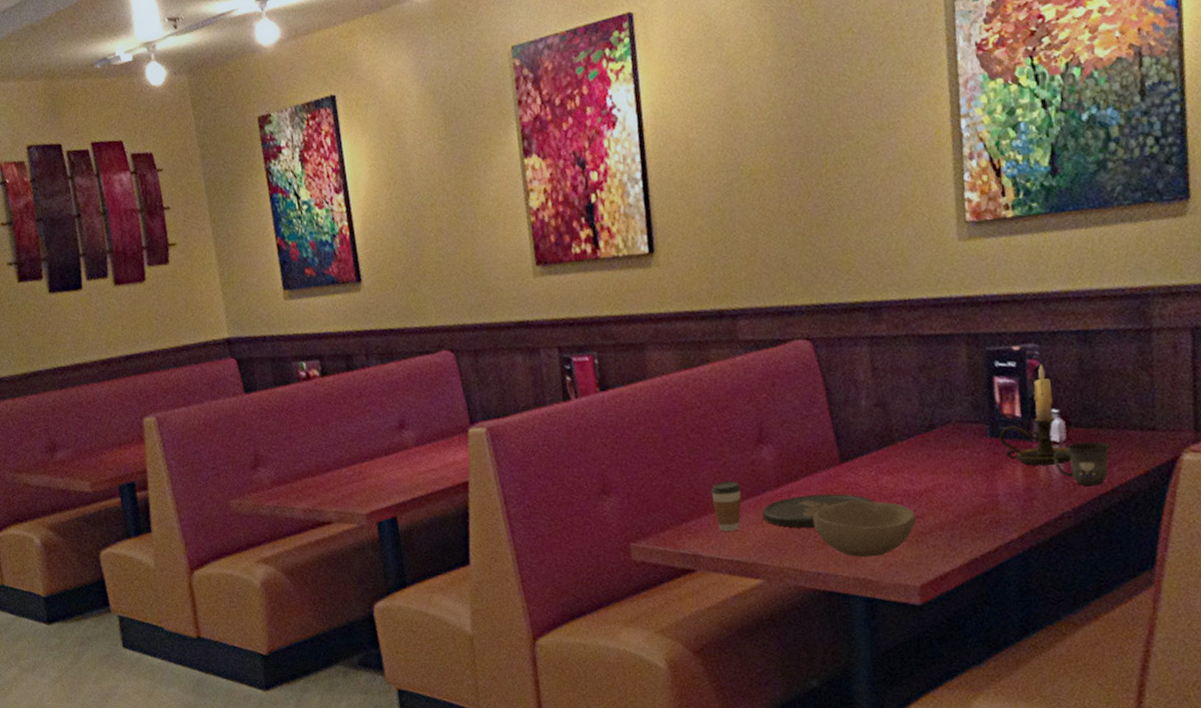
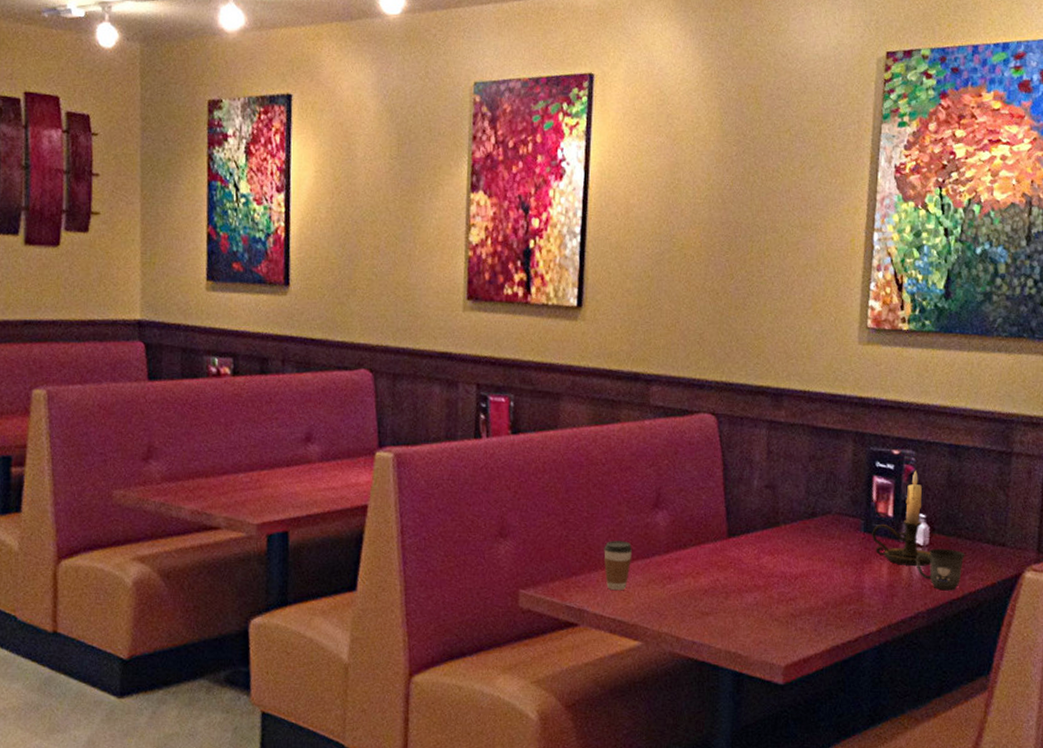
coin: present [762,493,876,529] -> none [649,564,754,597]
bowl: present [813,499,916,558] -> none [695,575,789,633]

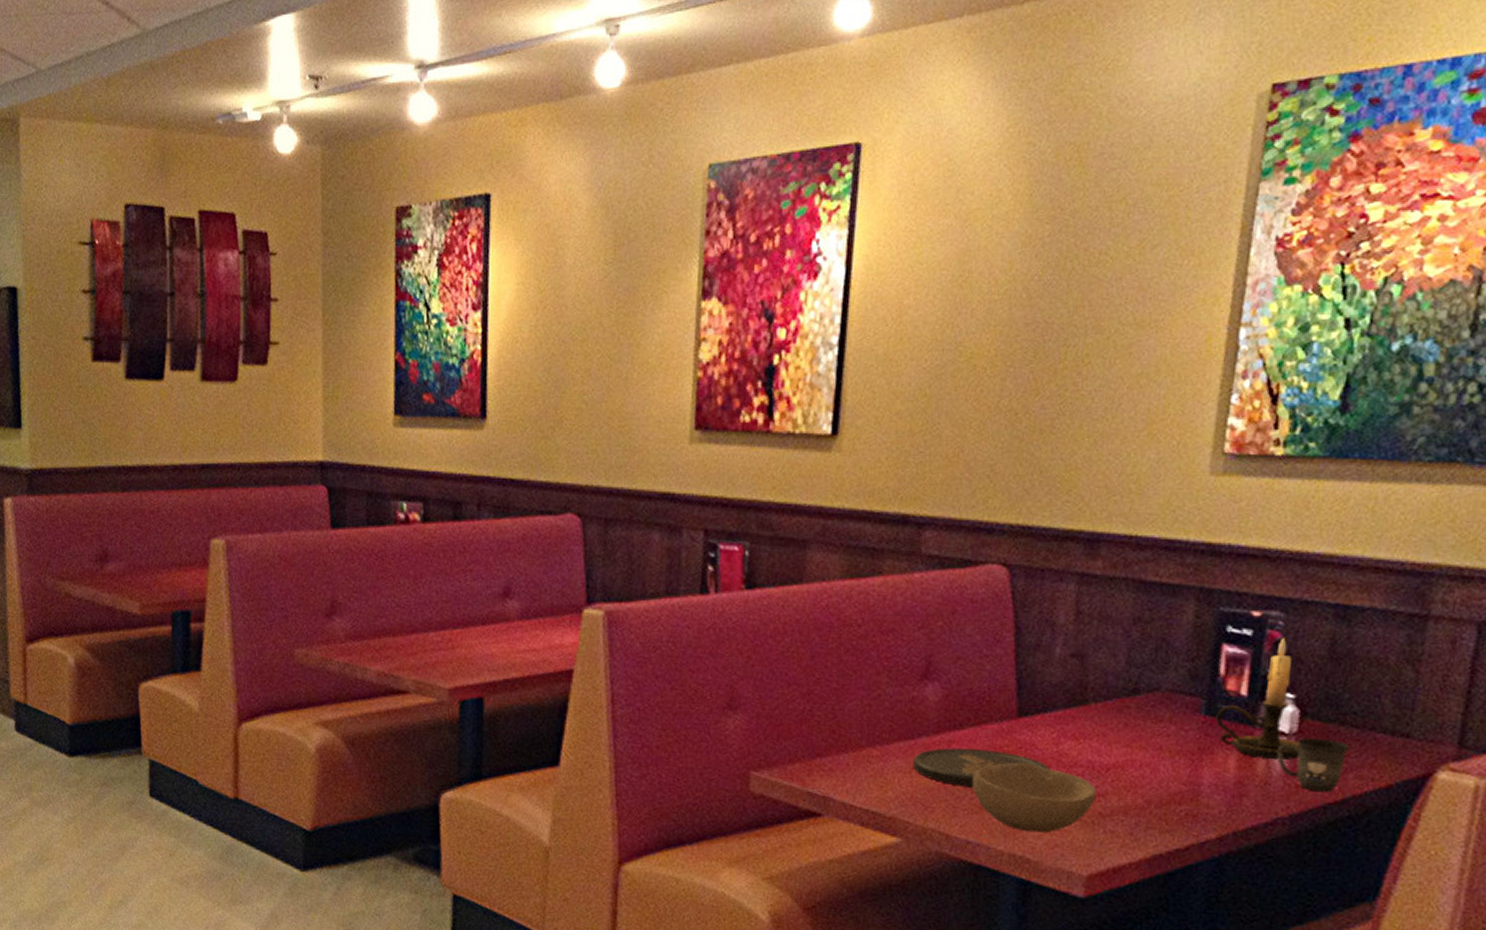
coffee cup: present [604,541,633,591] -> none [856,717,894,777]
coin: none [649,564,754,597] -> present [913,748,1051,788]
bowl: none [695,575,789,633] -> present [971,762,1097,833]

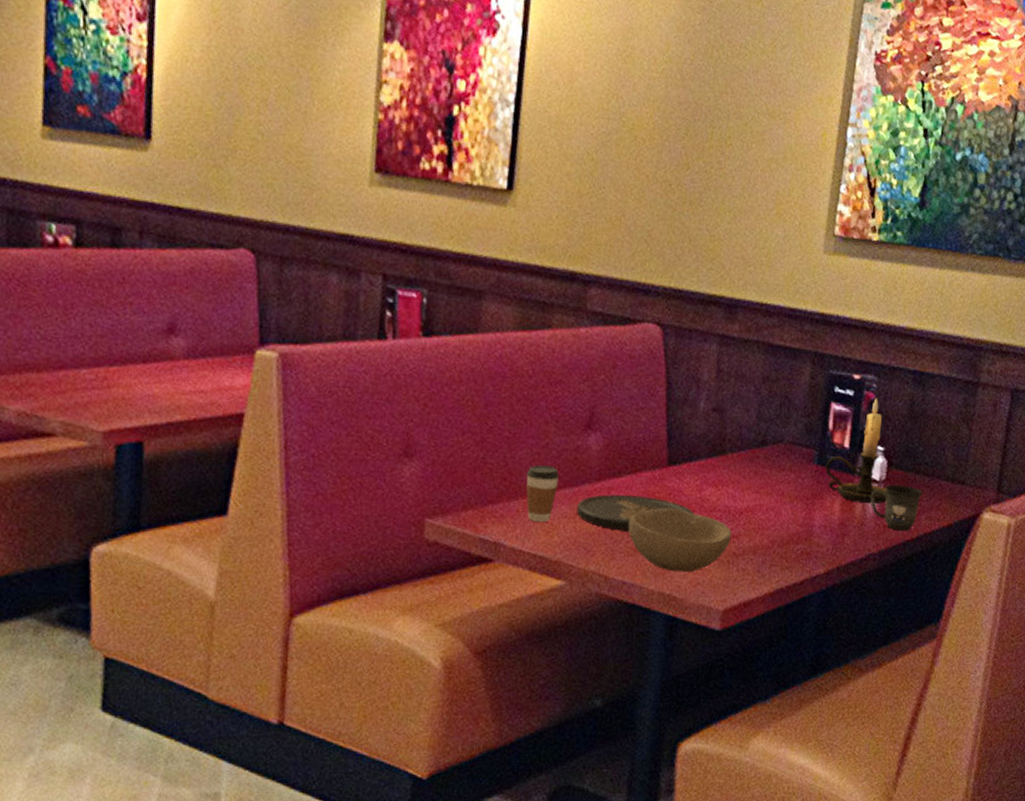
coffee cup: none [856,717,894,777] -> present [526,465,560,523]

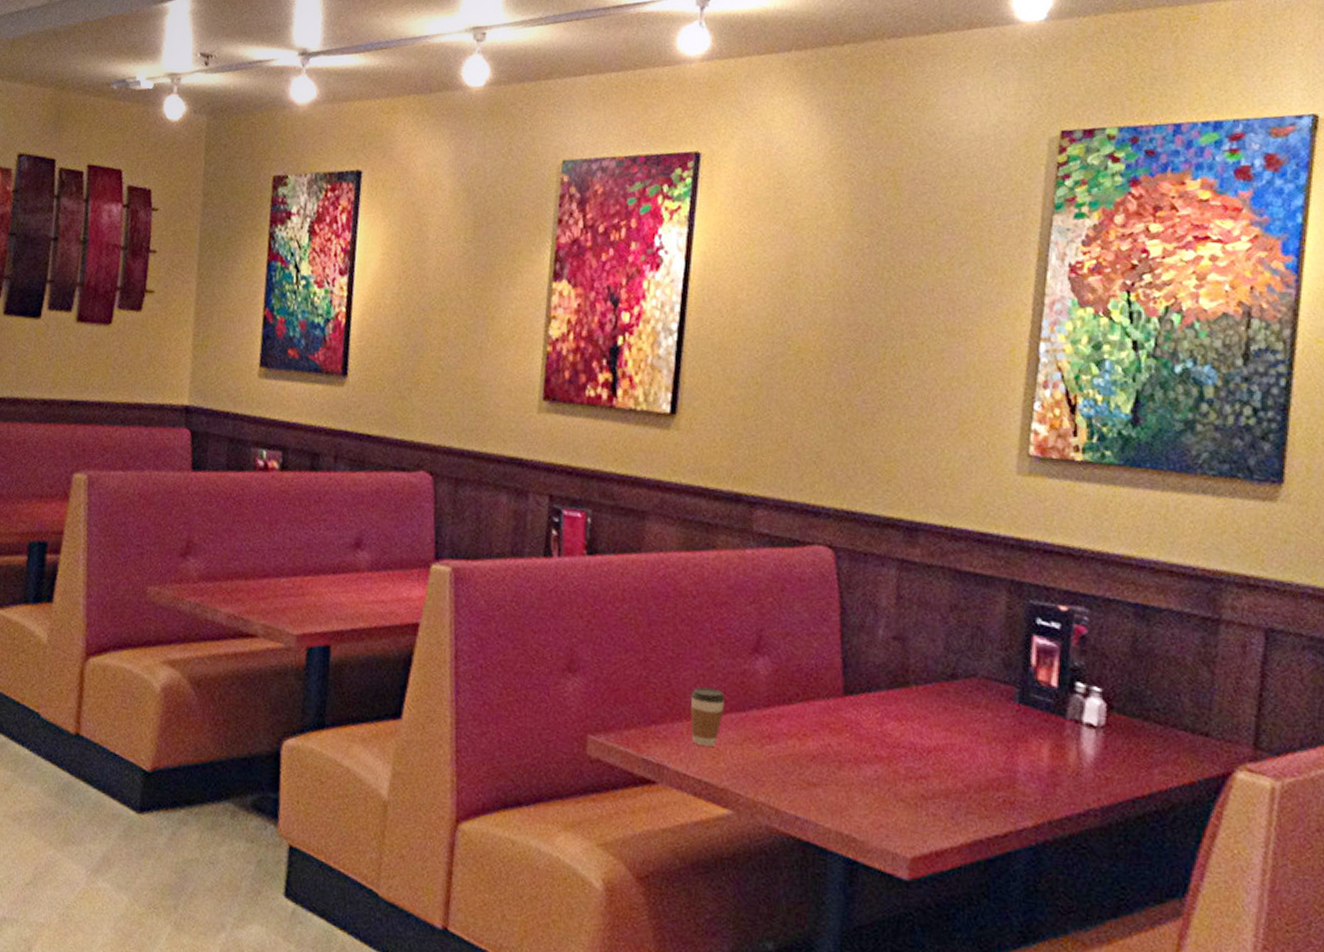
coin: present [576,494,695,532] -> none [744,722,876,763]
bowl: present [628,507,732,573] -> none [800,740,919,813]
candle holder: present [825,399,887,504] -> none [1029,633,1108,752]
mug: present [870,484,923,531] -> none [1086,731,1154,786]

